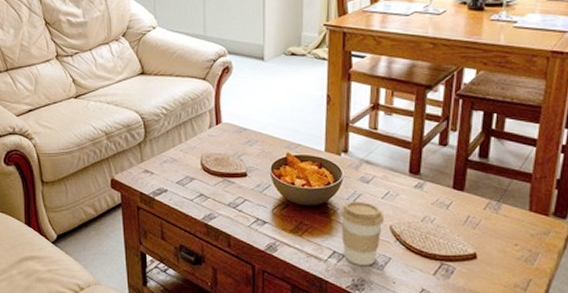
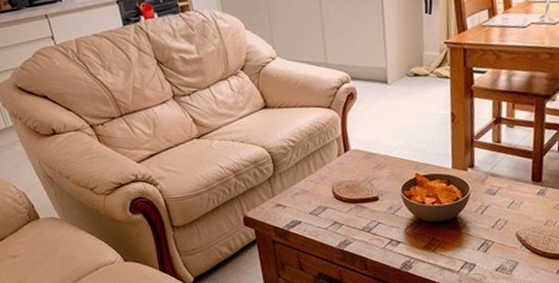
coffee cup: present [340,201,385,265] -> none [469,212,511,272]

